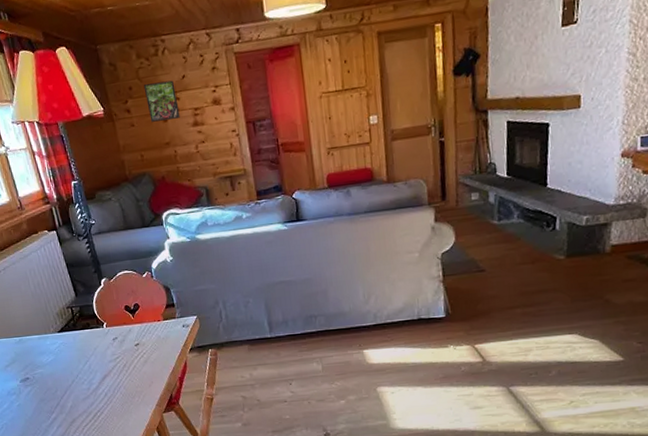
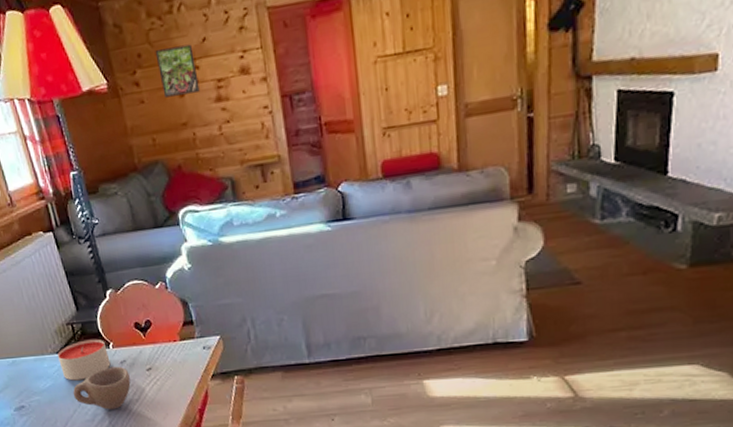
candle: none [59,319,104,356] -> present [58,339,111,381]
cup: none [71,342,121,380] -> present [73,366,131,410]

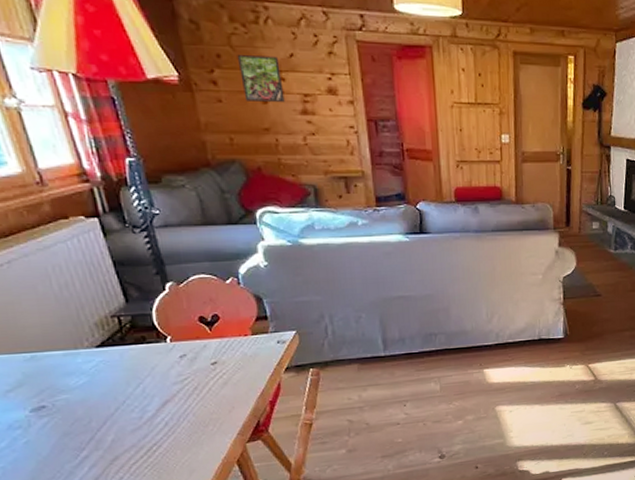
candle: present [58,339,111,381] -> none [97,332,167,377]
cup: present [73,366,131,410] -> none [115,360,191,406]

